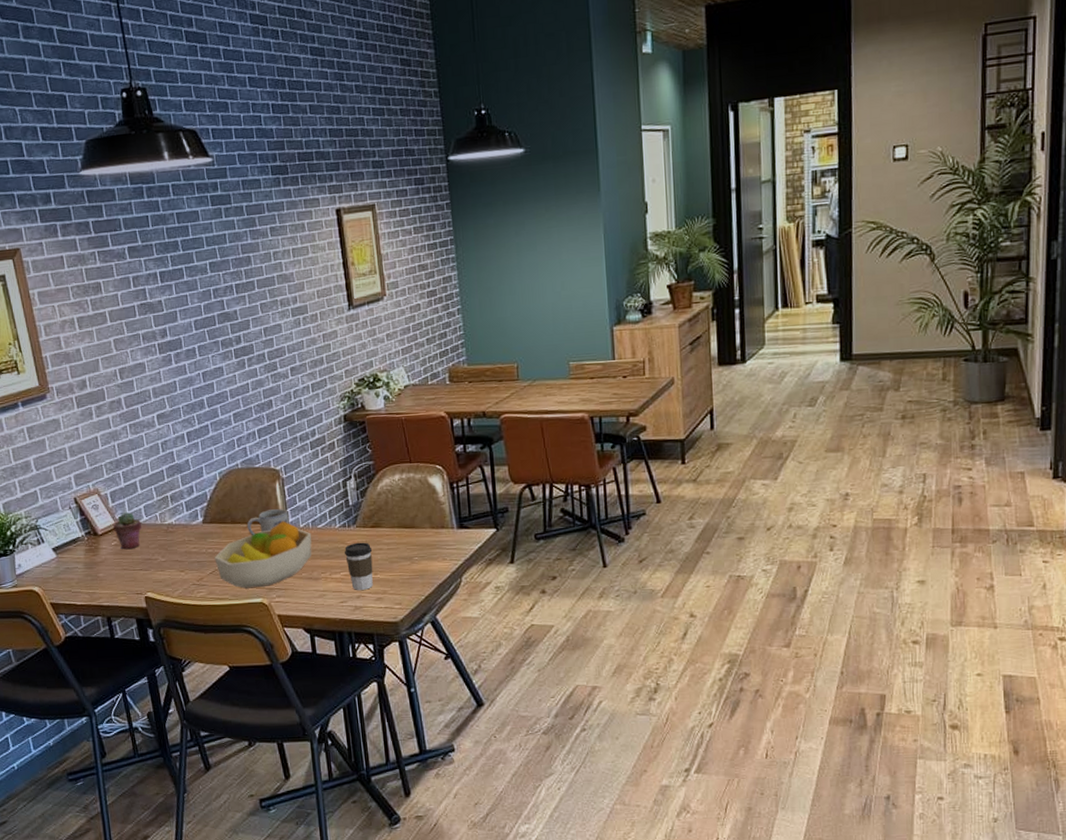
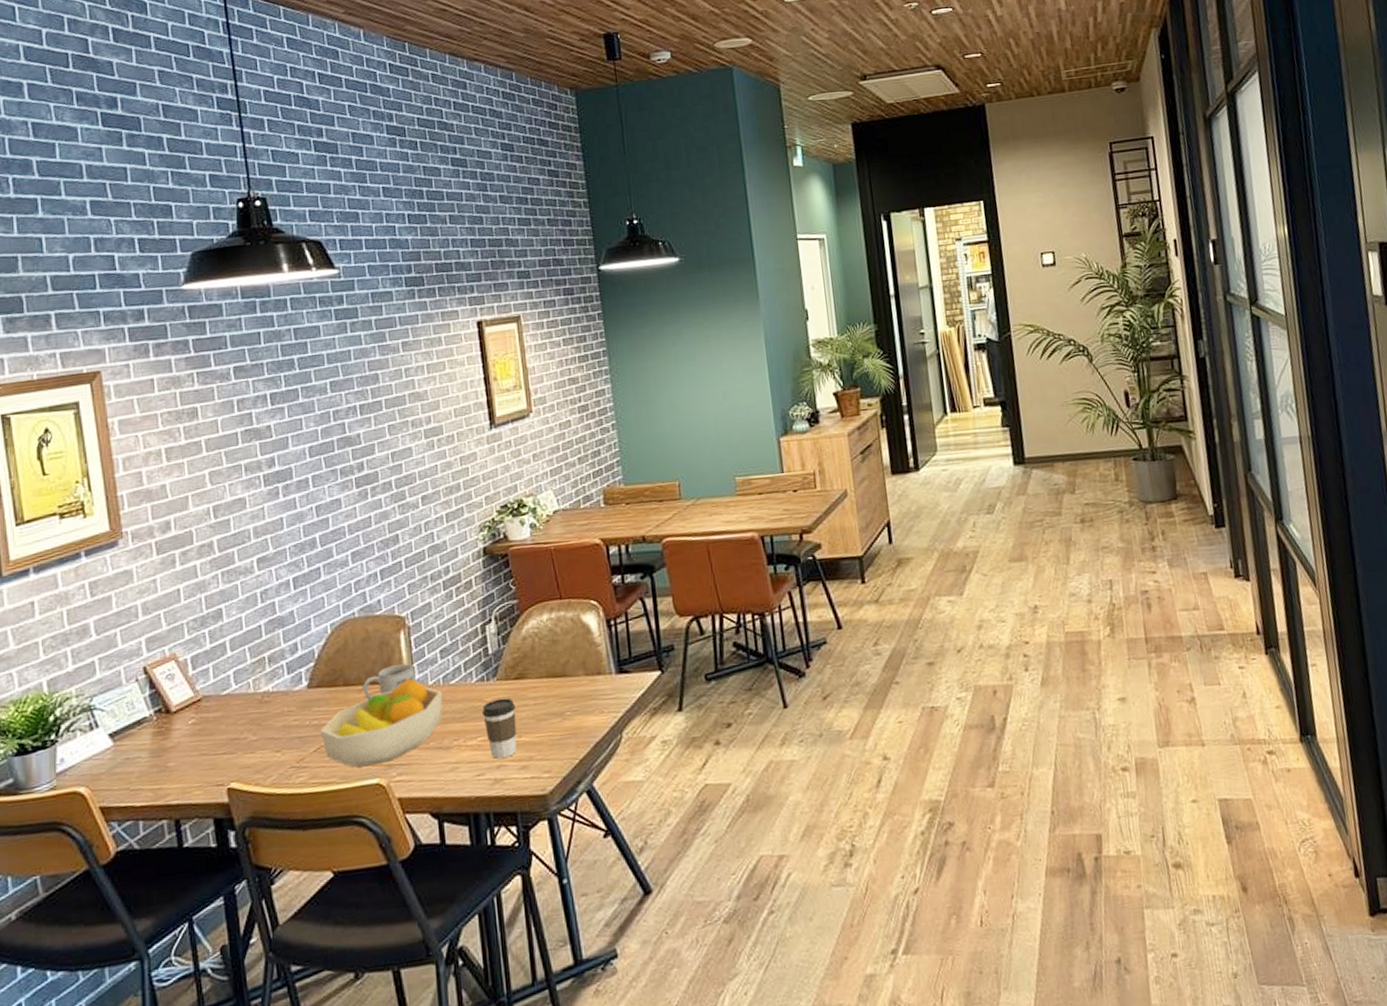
potted succulent: present [113,511,142,550] -> none [192,680,230,729]

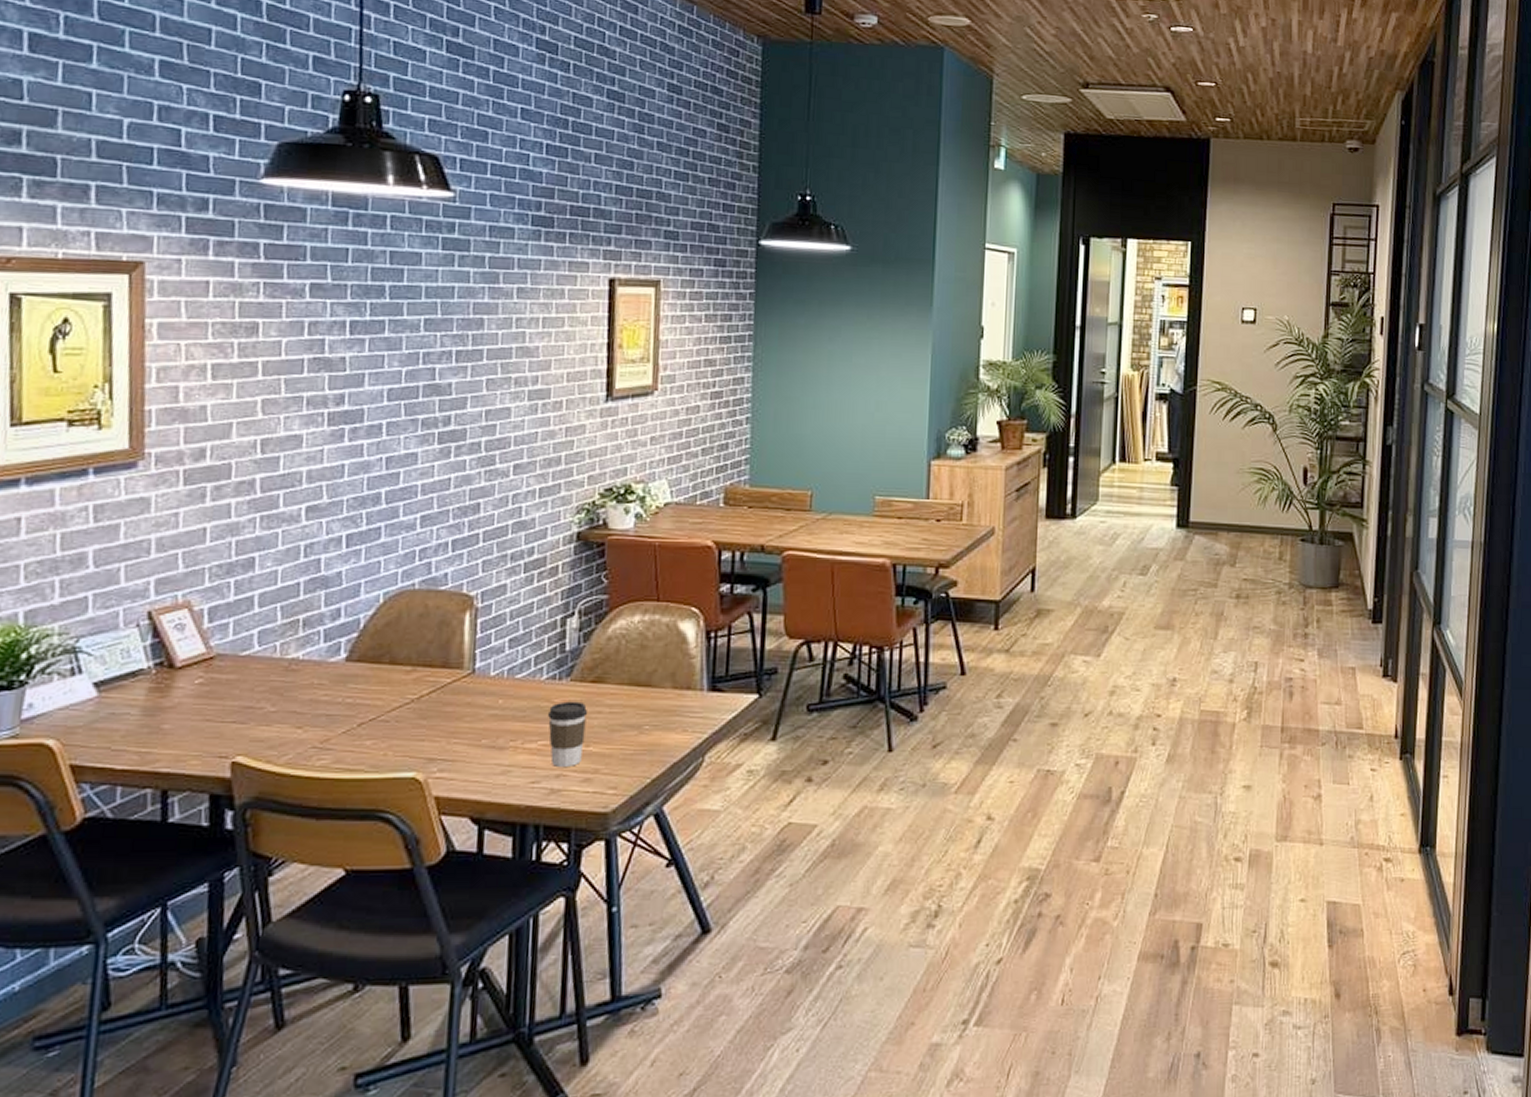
fruit bowl: present [320,678,443,768] -> none [353,666,506,757]
mug: present [362,664,416,699] -> none [411,649,477,682]

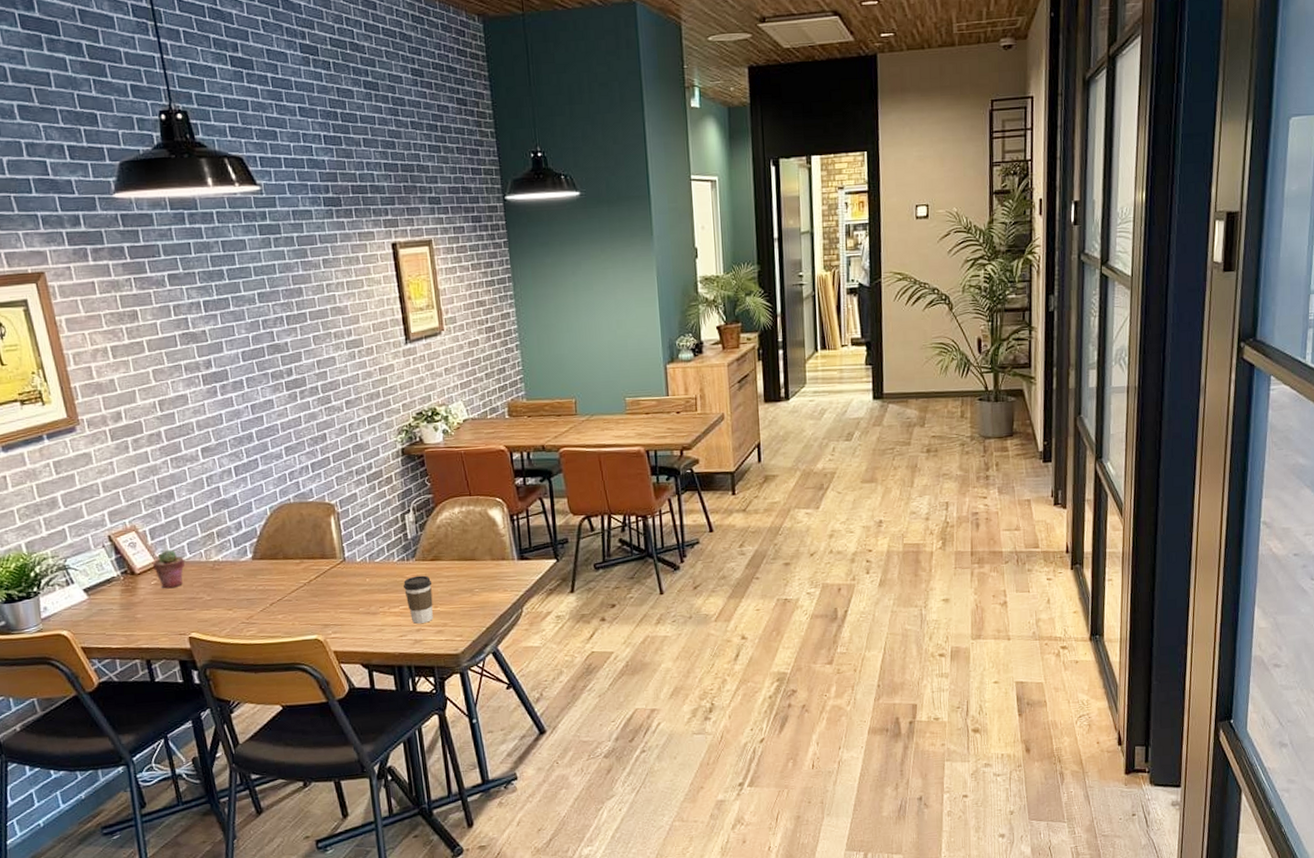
potted succulent: none [203,636,250,692] -> present [153,549,185,589]

